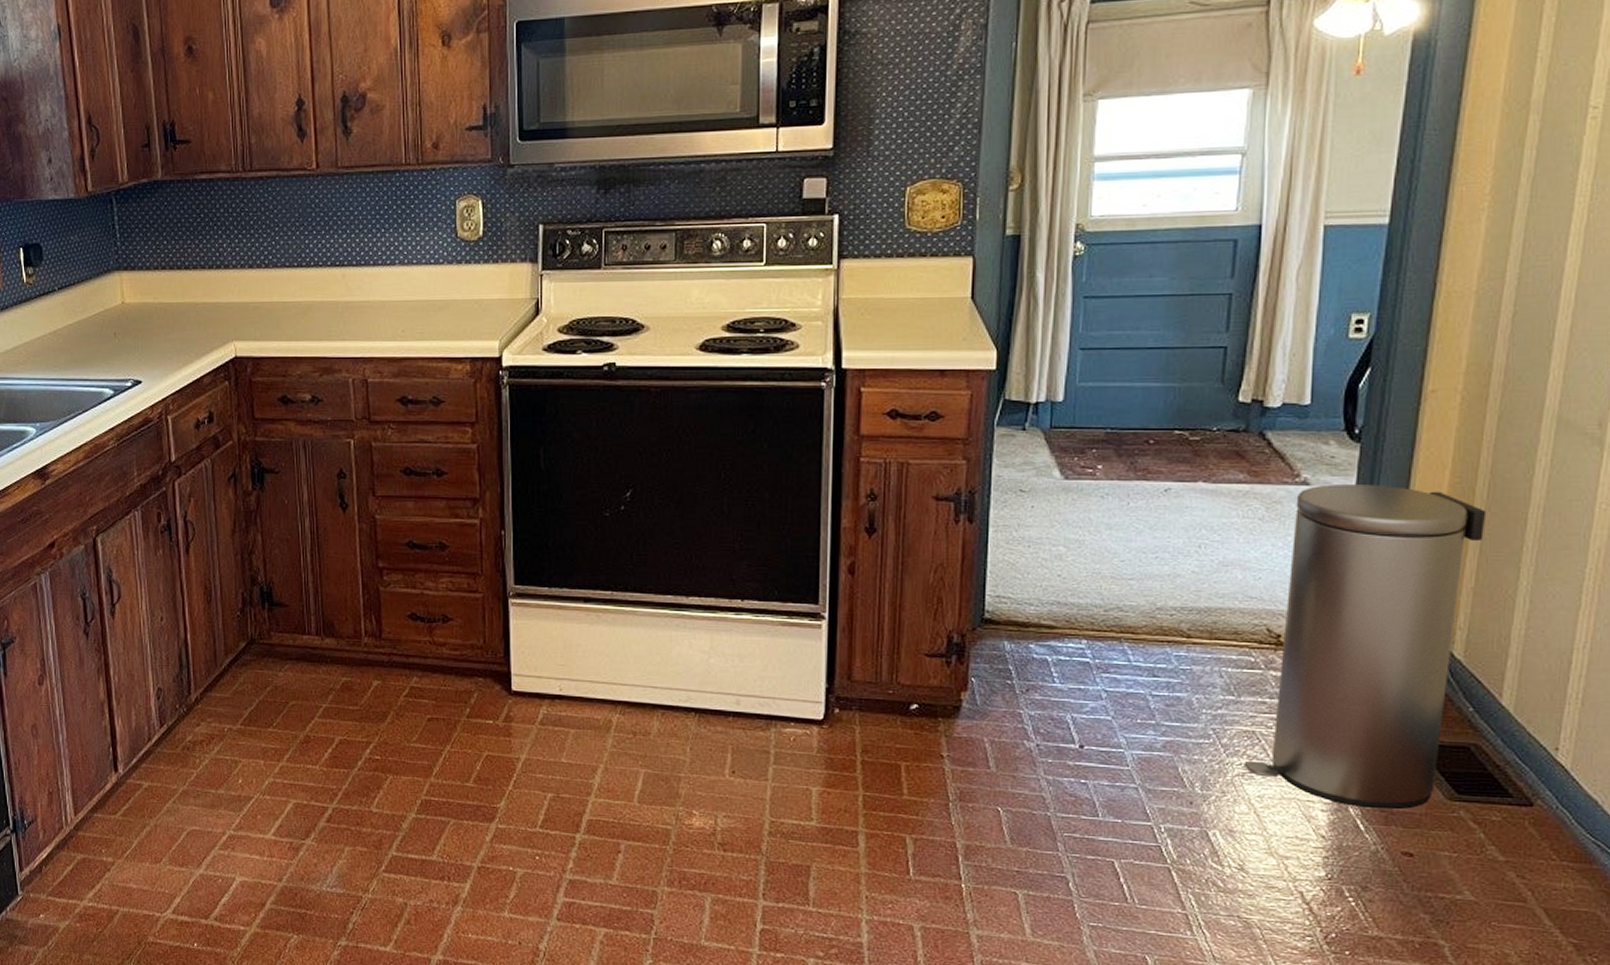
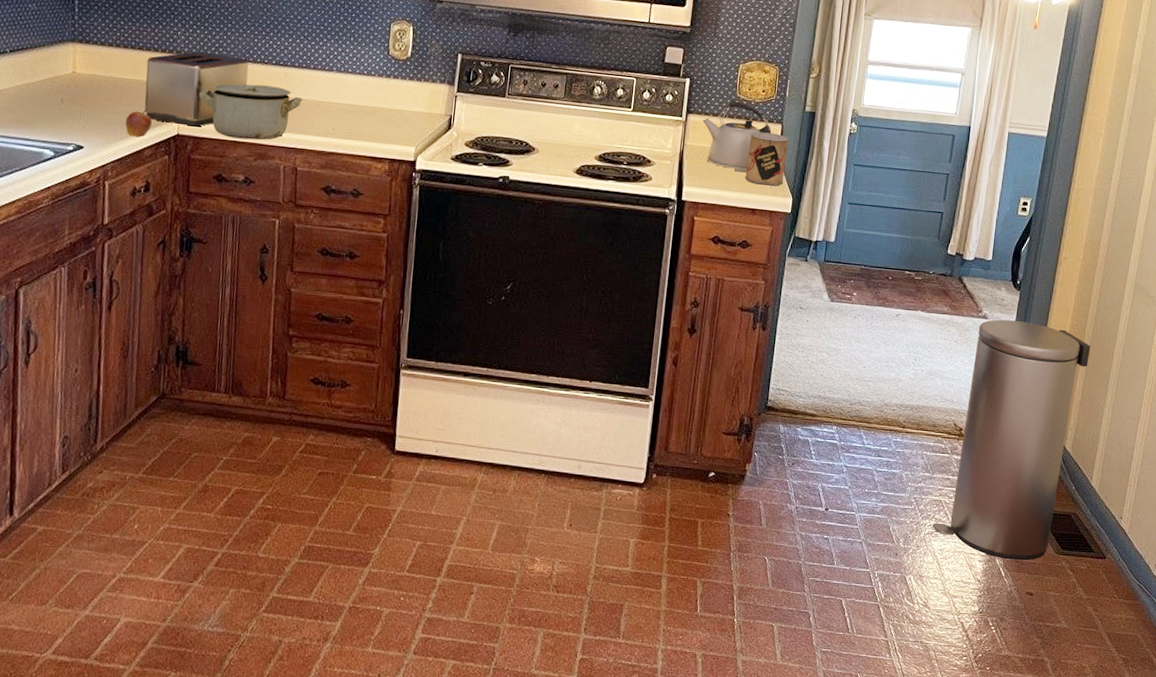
fruit: none [180,333,208,365] -> present [125,109,153,138]
toaster: none [195,262,304,346] -> present [144,51,249,127]
cooking pot: none [253,290,365,354] -> present [199,83,302,141]
kettle: none [861,234,959,325] -> present [702,100,772,173]
tin can: none [927,269,985,338] -> present [745,131,789,186]

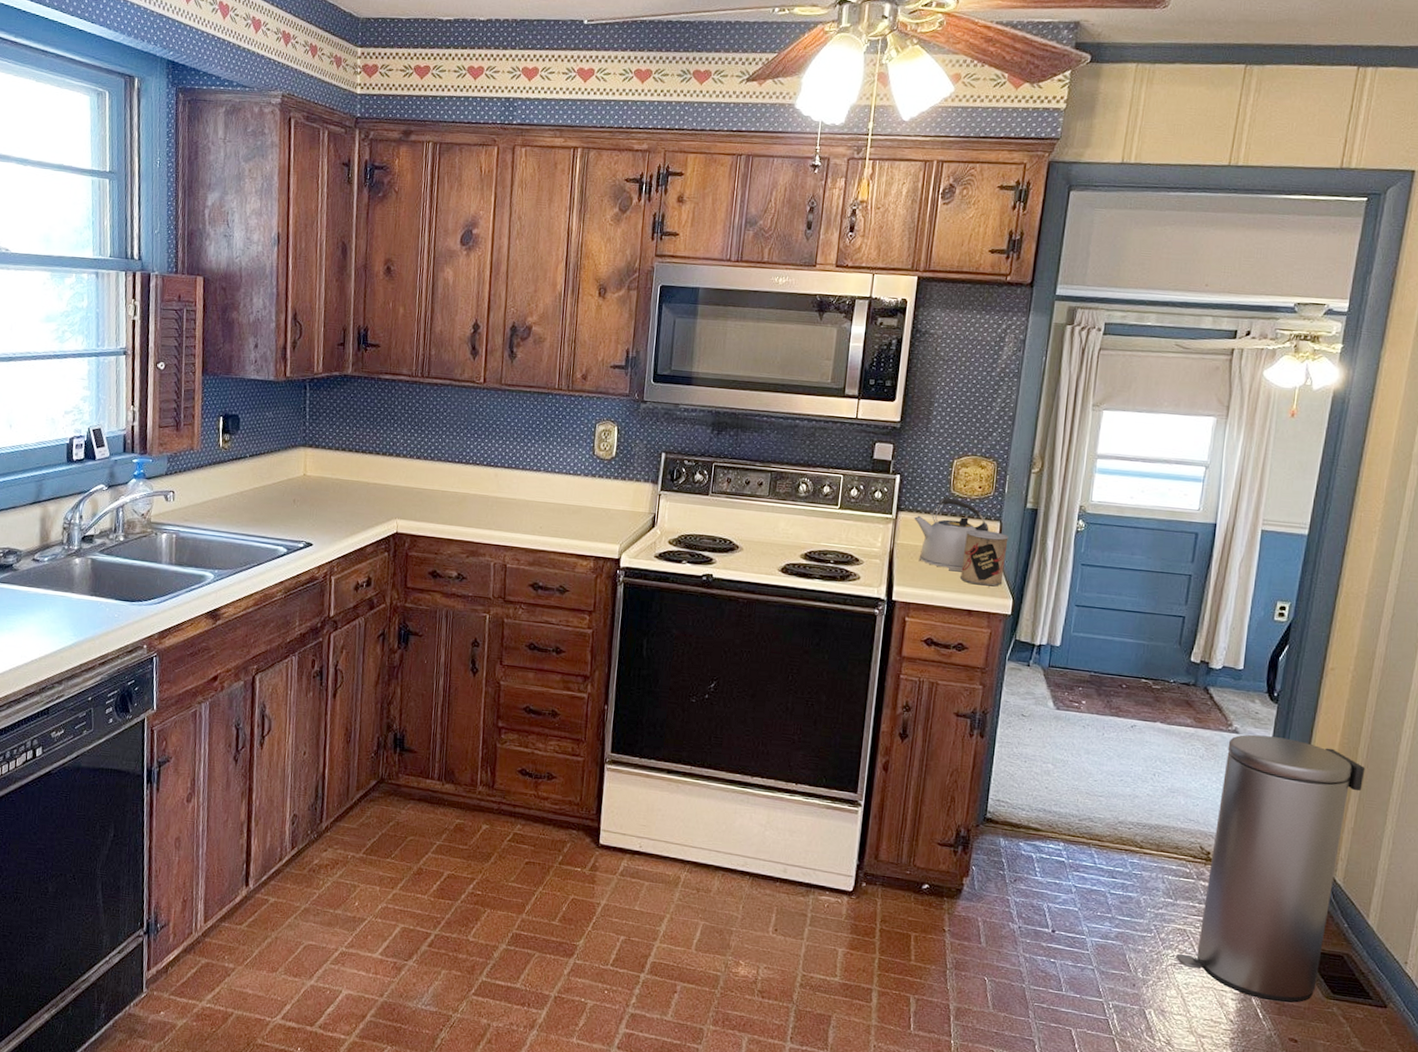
fruit: present [125,109,153,138] -> none [349,509,374,536]
toaster: present [144,51,249,127] -> none [367,453,462,526]
cooking pot: present [199,83,302,141] -> none [416,484,512,538]

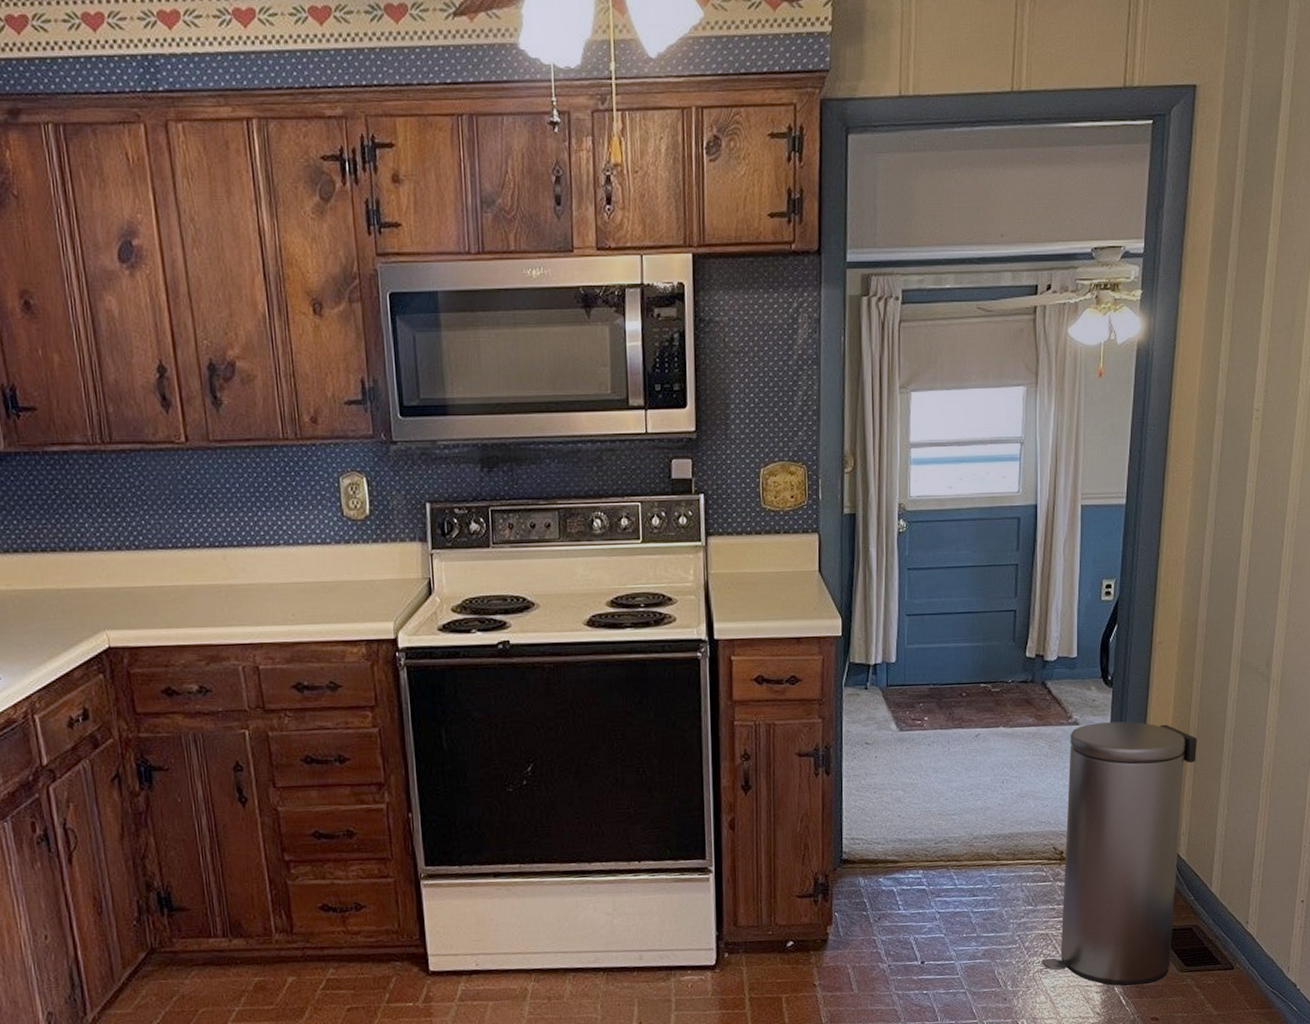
kettle: present [914,497,989,572] -> none [726,513,808,597]
tin can: present [960,529,1009,587] -> none [783,545,829,608]

